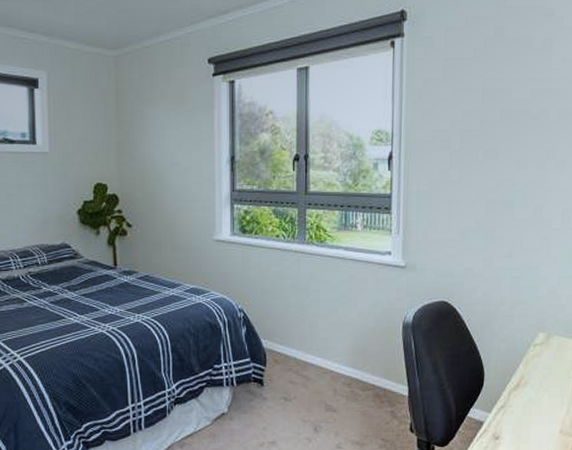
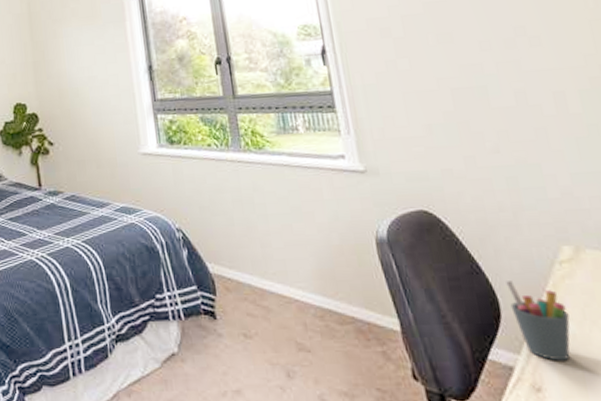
pen holder: none [492,357,531,418] -> present [506,279,570,361]

